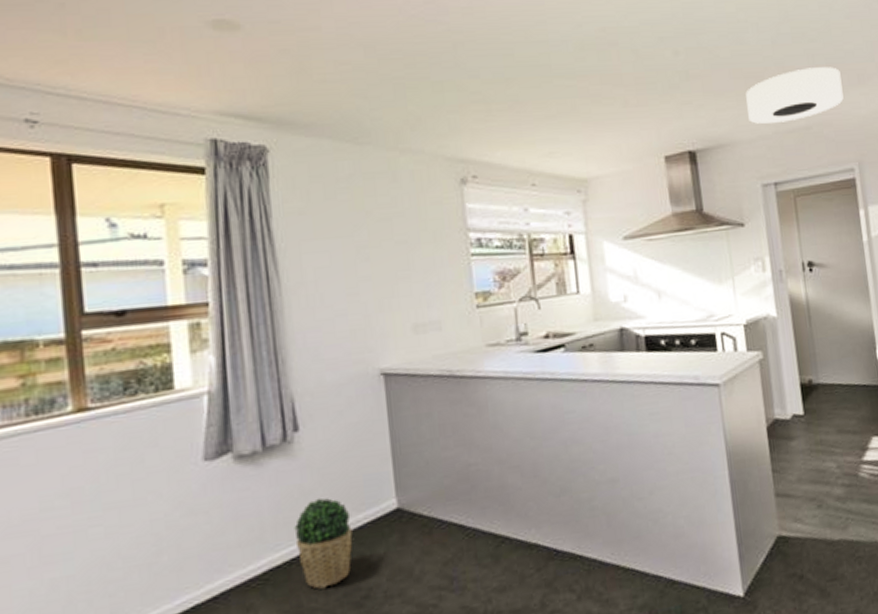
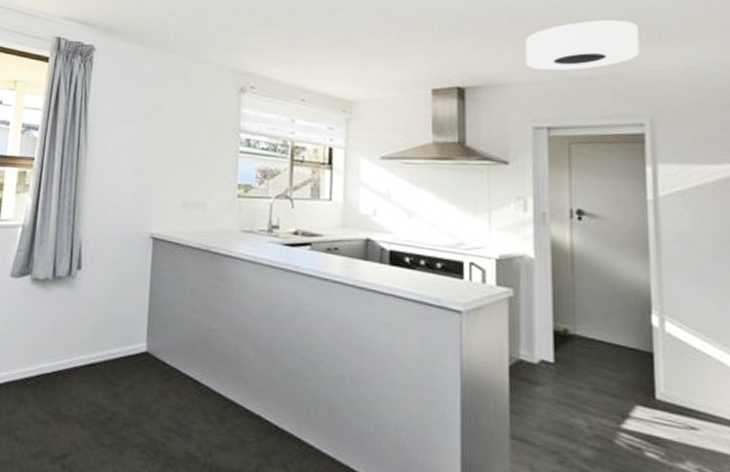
potted plant: present [294,497,353,590] -> none [63,327,109,402]

